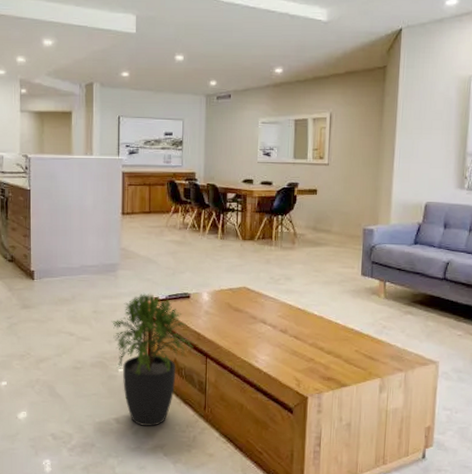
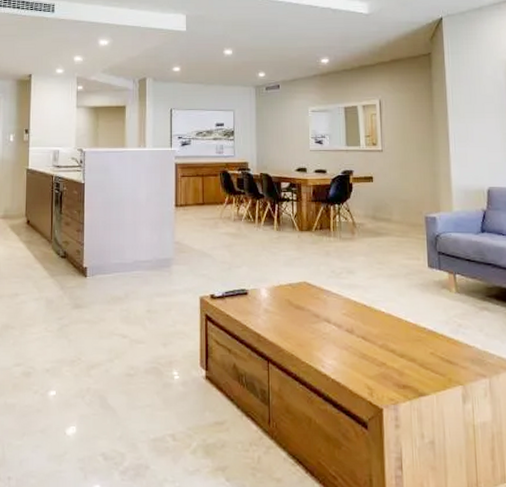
potted plant: present [111,292,195,426] -> none [166,289,255,444]

